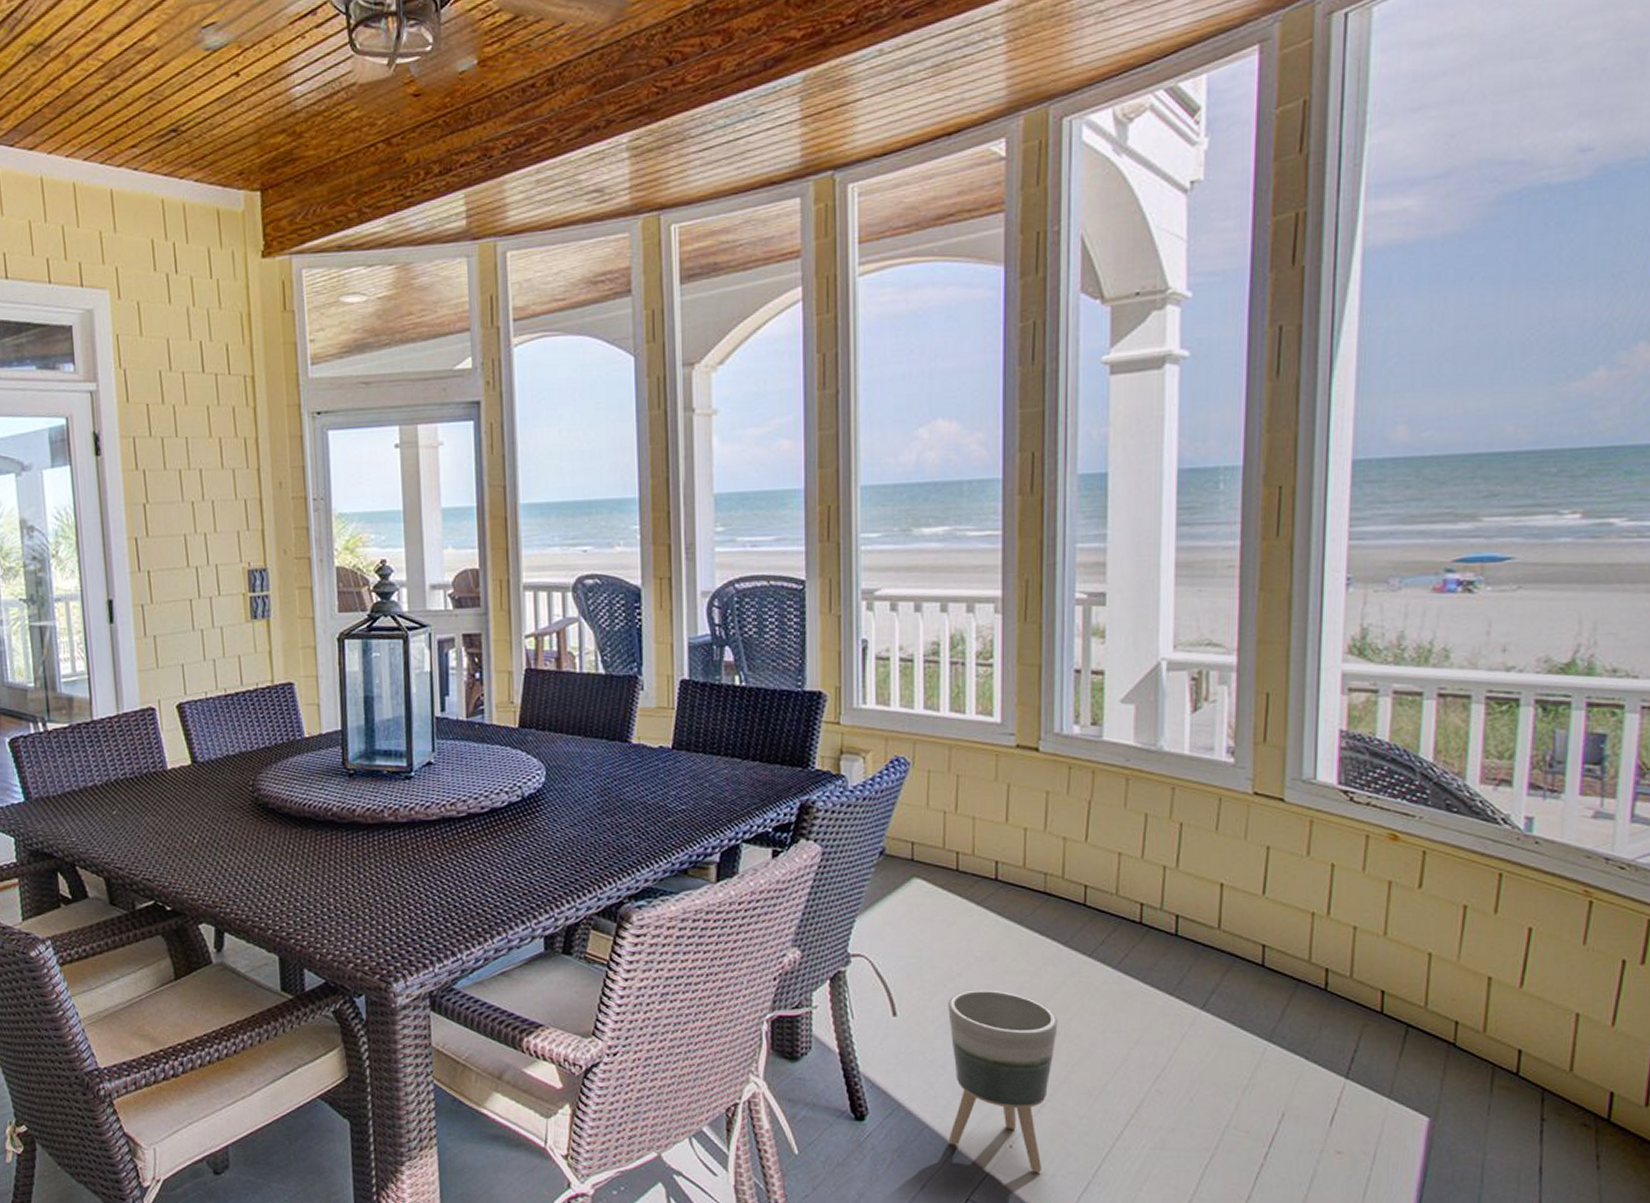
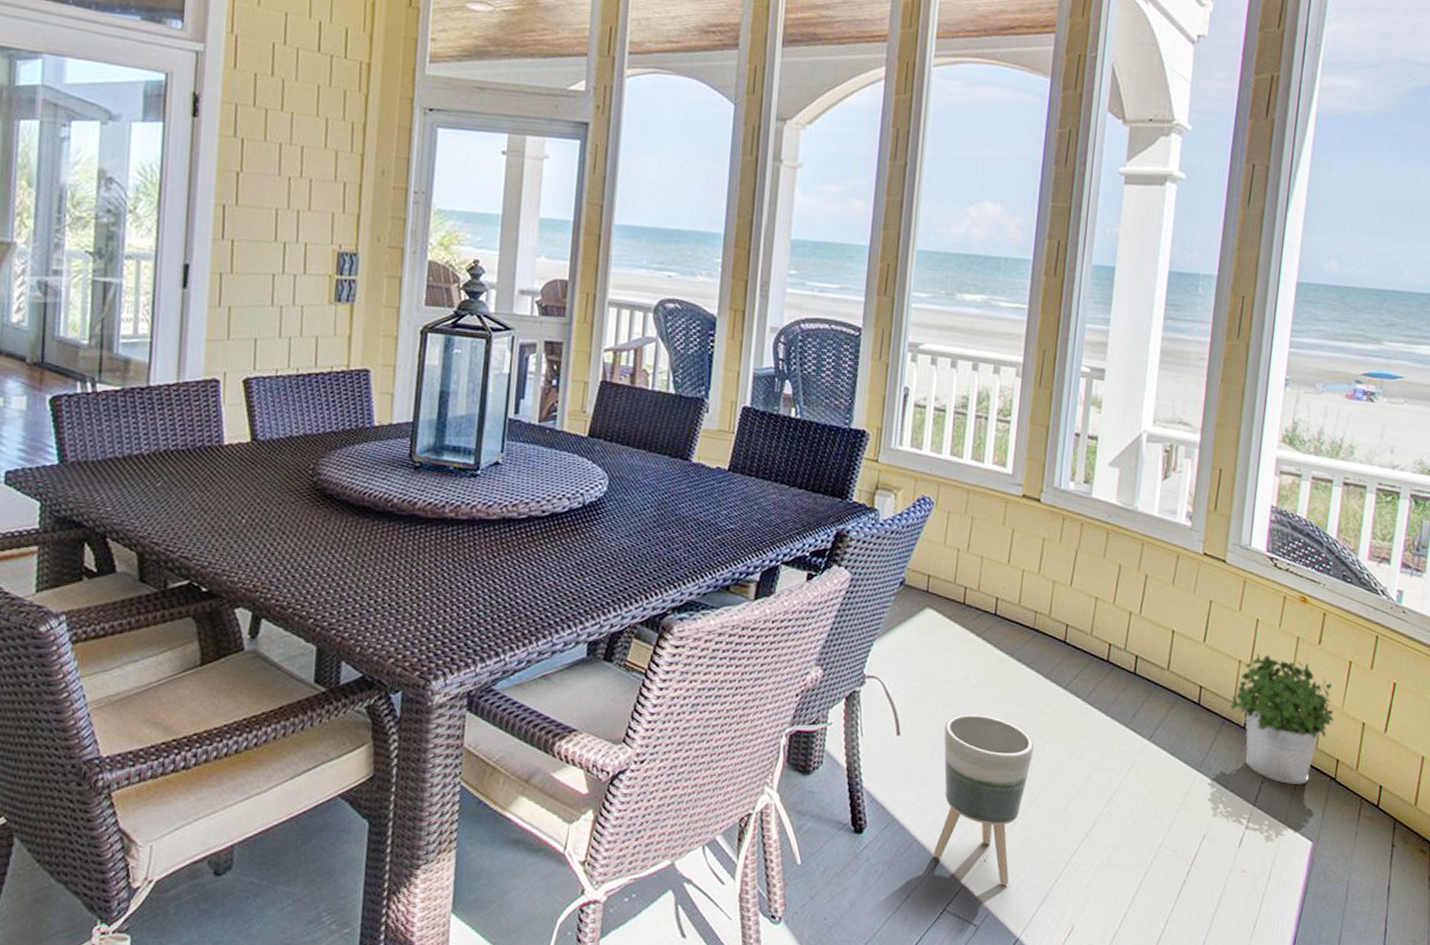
potted plant: none [1304,904,1448,1053] -> present [1230,654,1335,786]

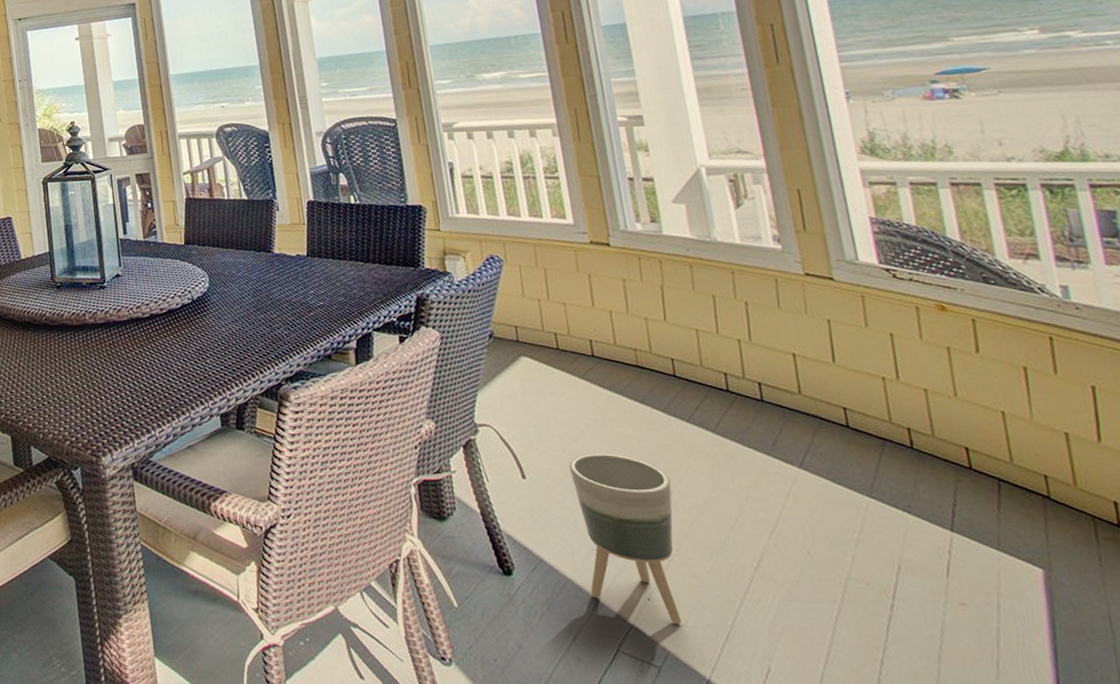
potted plant: present [1230,654,1335,786] -> none [886,369,1026,507]

